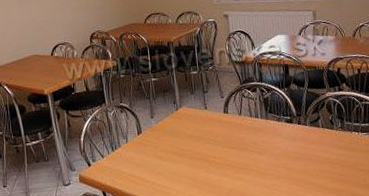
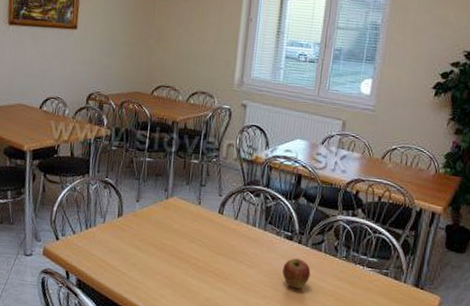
apple: none [289,138,315,165] -> present [282,258,311,289]

